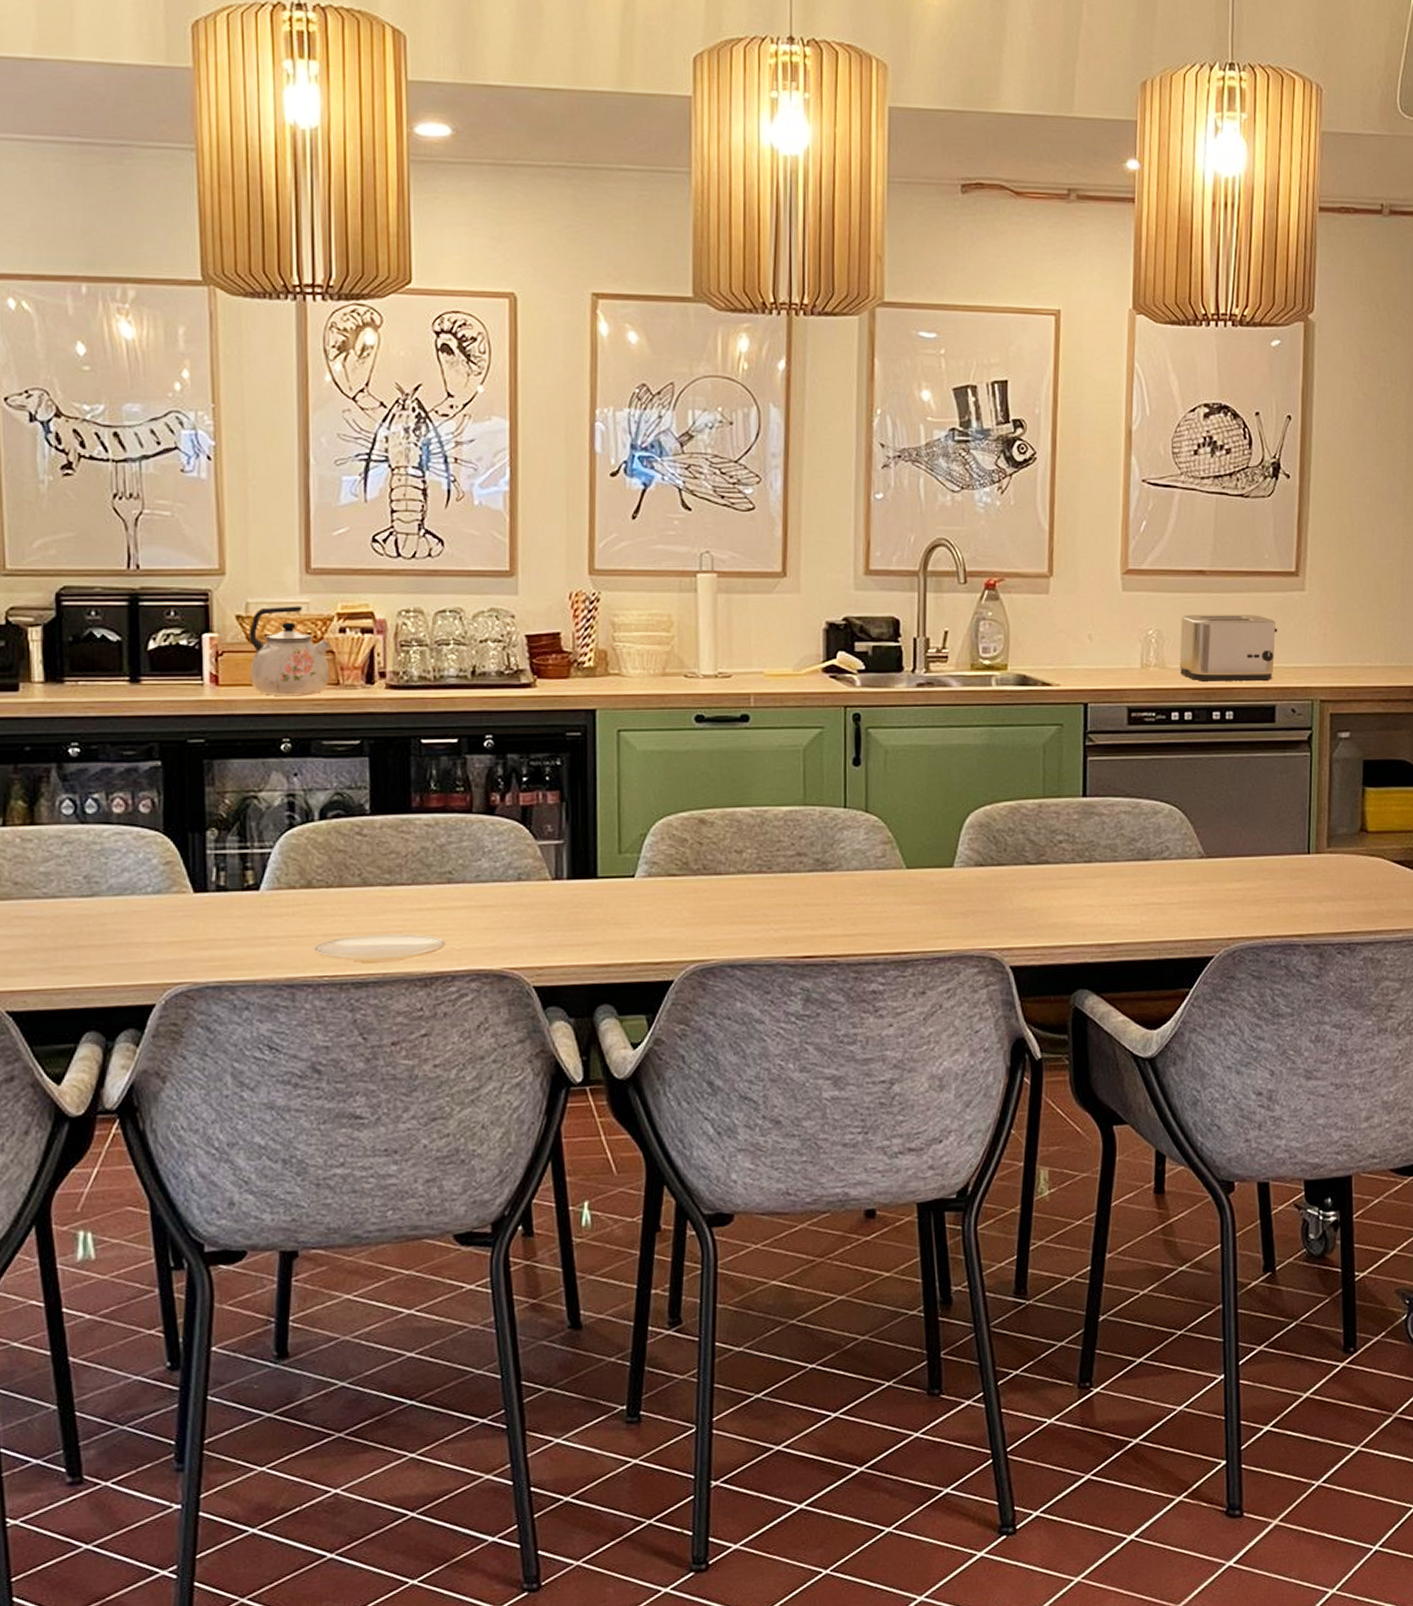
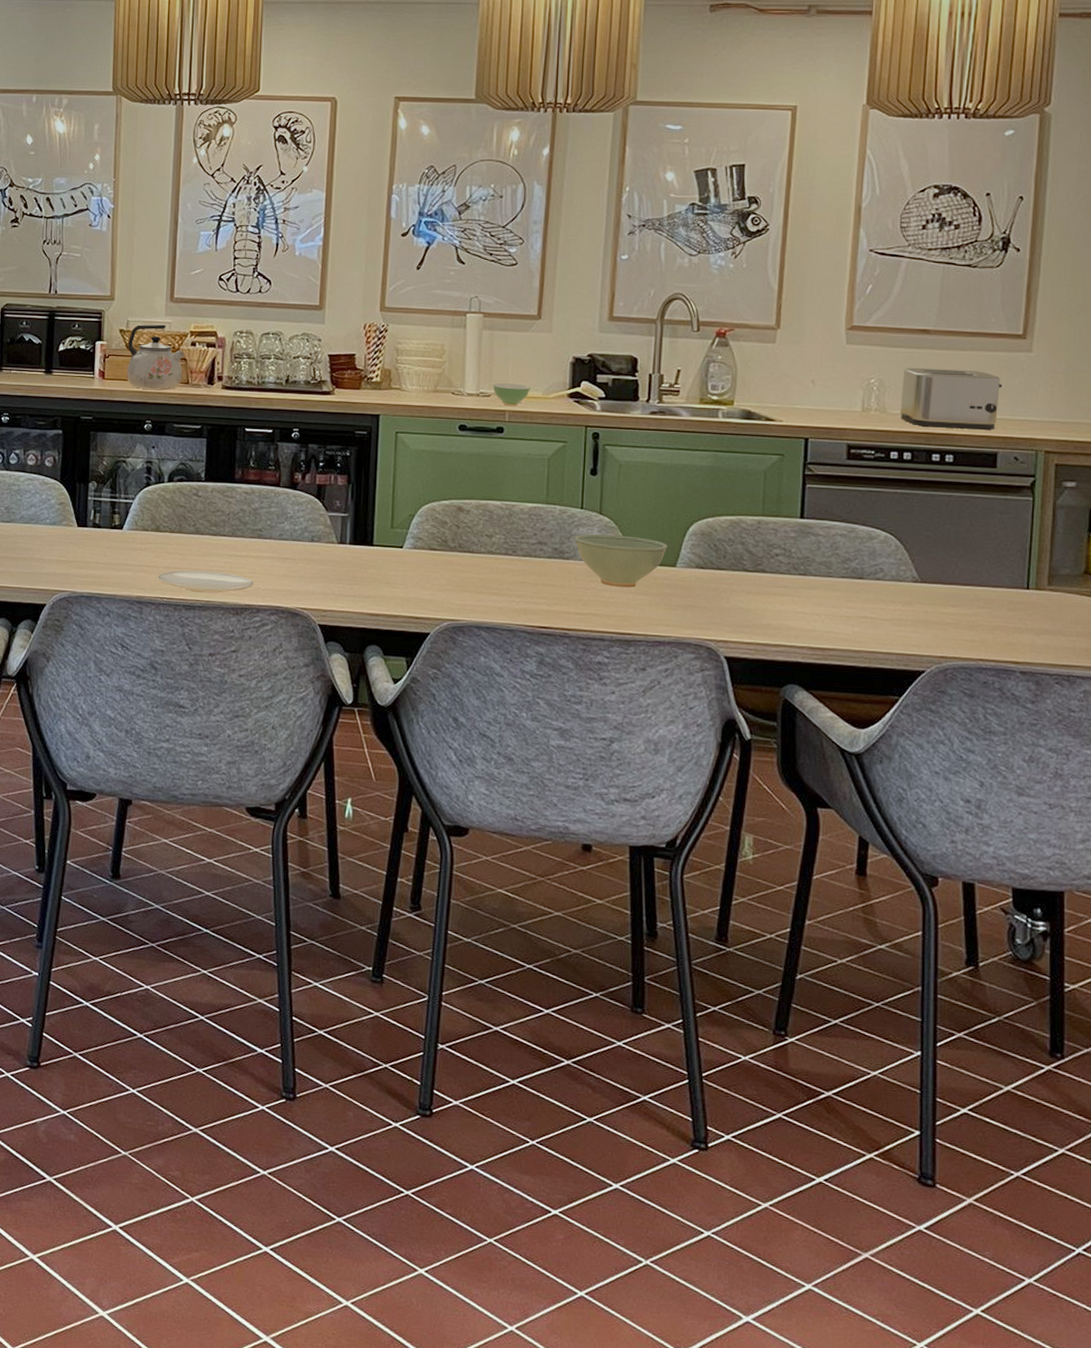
bowl: none [733,658,779,688] -> present [492,383,531,407]
bowl: none [838,835,943,898] -> present [574,534,668,588]

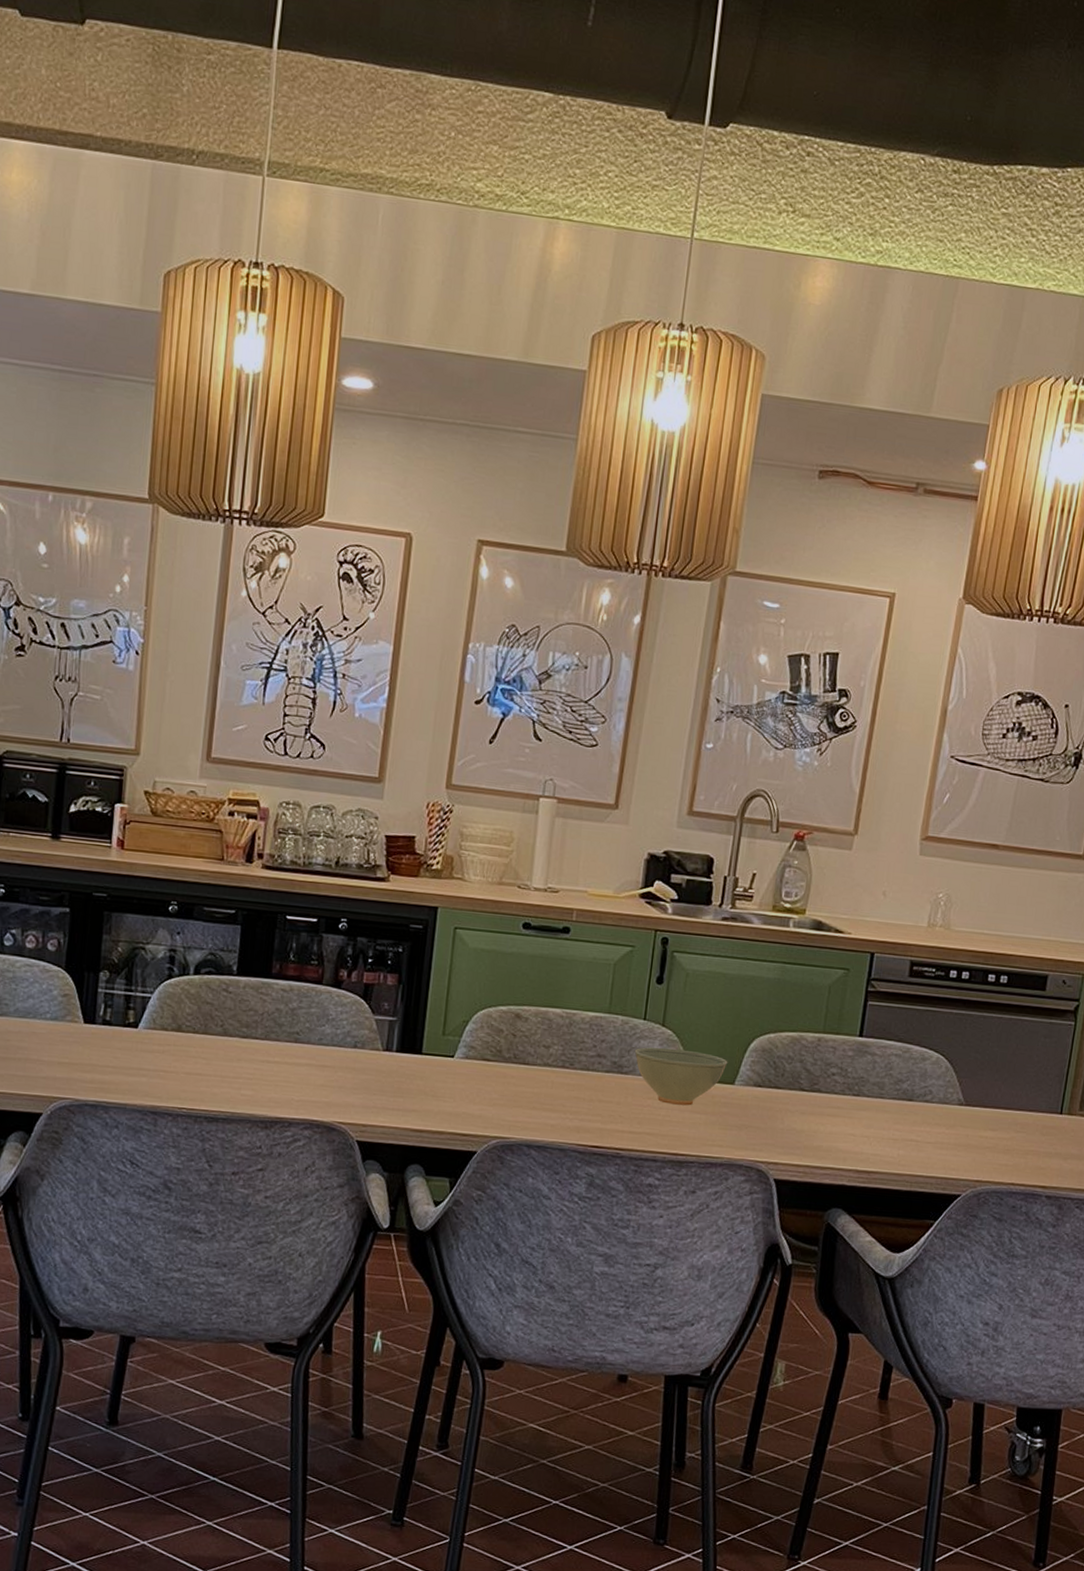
kettle: present [126,324,184,391] -> none [150,787,220,867]
plate: present [157,570,254,594] -> none [176,1077,287,1104]
bowl: present [492,383,531,407] -> none [561,878,602,905]
toaster: present [900,367,1003,431] -> none [963,883,1060,953]

